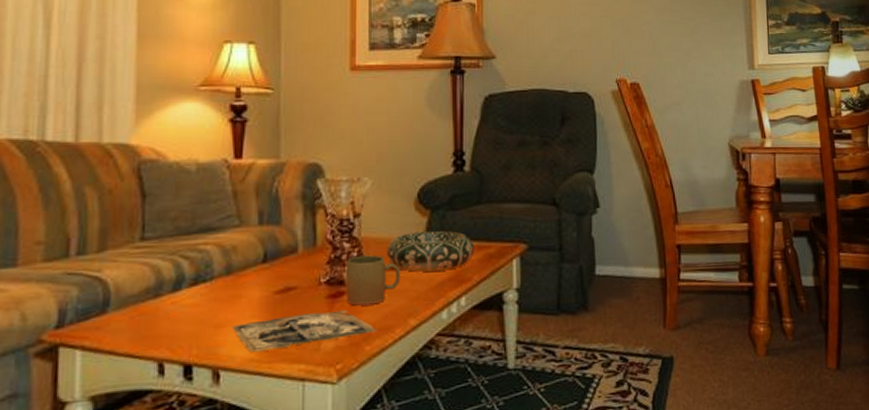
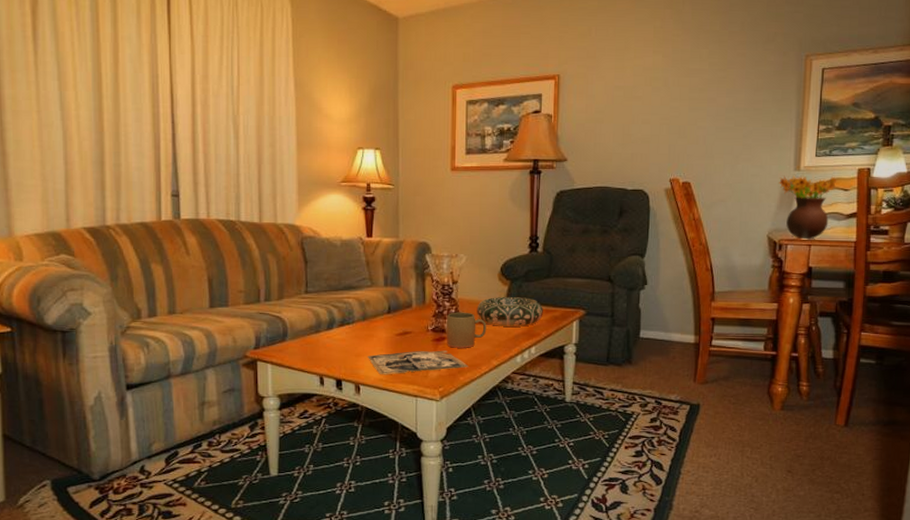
flower arrangement: none [733,74,793,146] -> present [778,175,836,239]

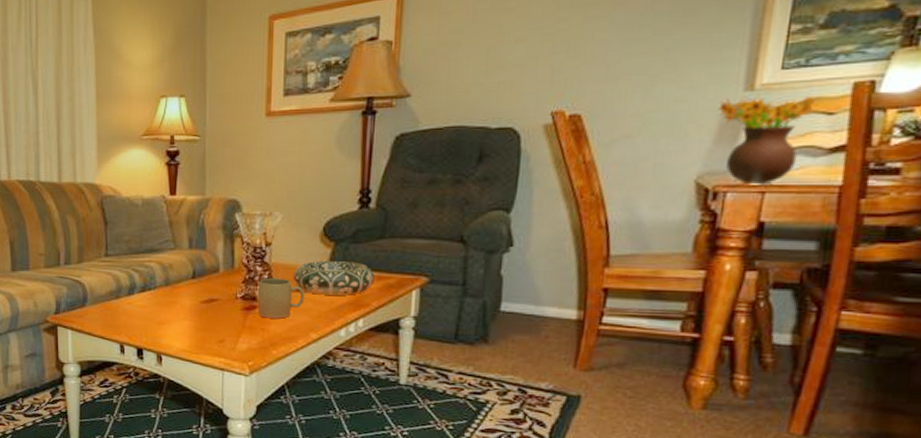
magazine: present [367,350,469,375] -> none [169,320,283,346]

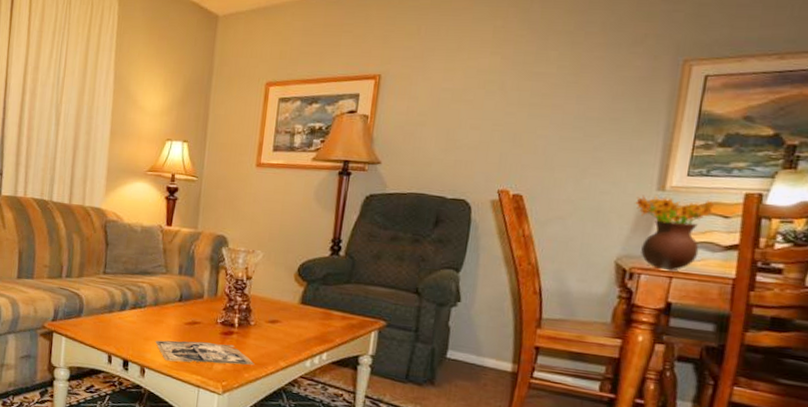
magazine: none [169,320,283,346] -> present [154,340,255,366]
mug: present [257,278,305,319] -> none [234,307,278,346]
decorative bowl: present [293,261,375,296] -> none [268,297,340,331]

